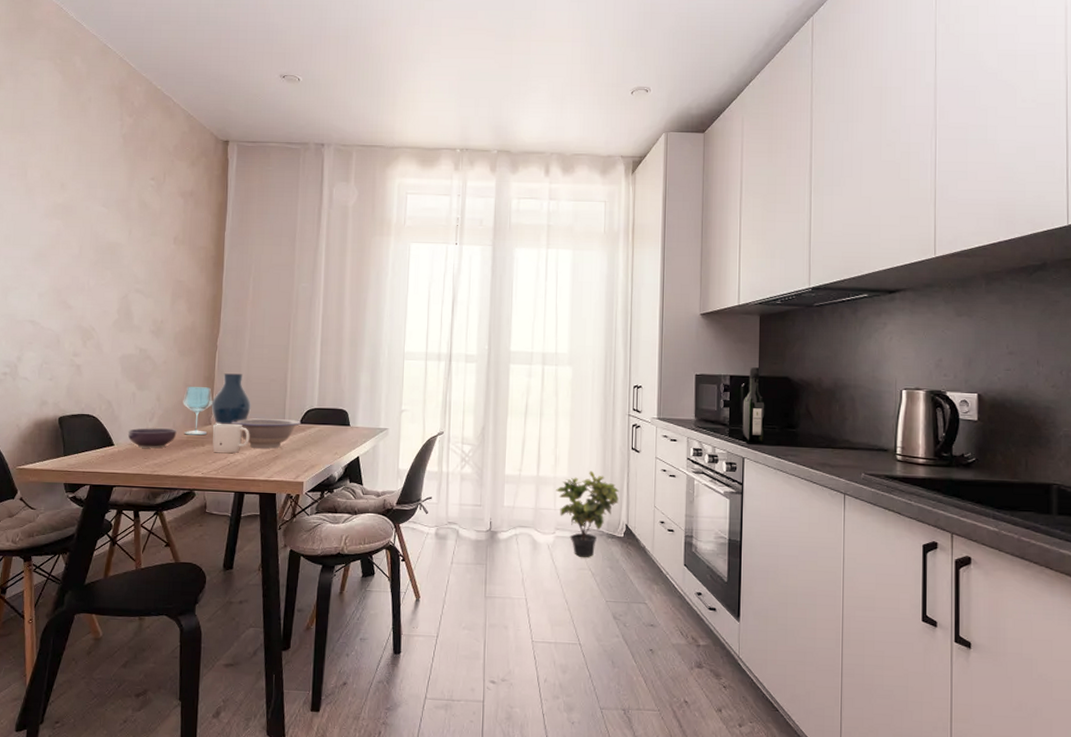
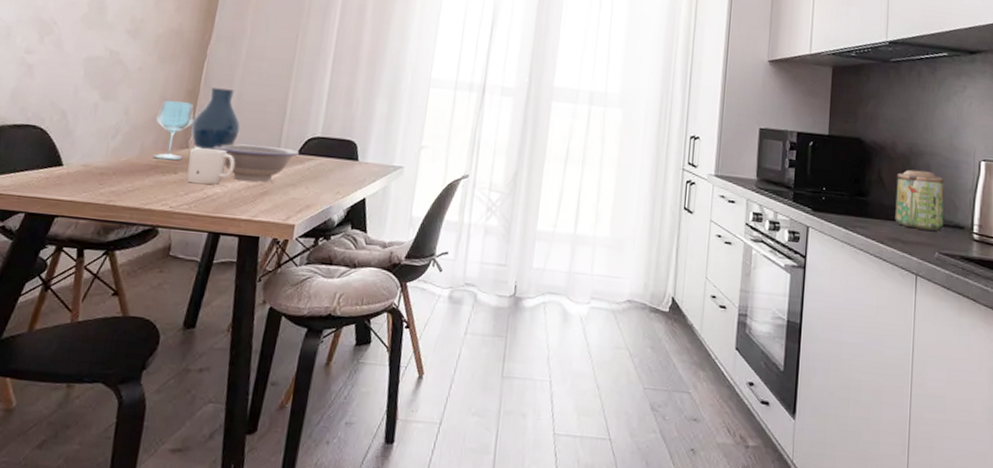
bowl: present [127,428,177,448] -> none [81,146,145,173]
potted plant: present [556,471,619,557] -> none [594,231,667,334]
bottle: present [742,367,765,444] -> none [807,124,834,212]
canister: none [823,402,869,455] -> present [895,169,944,231]

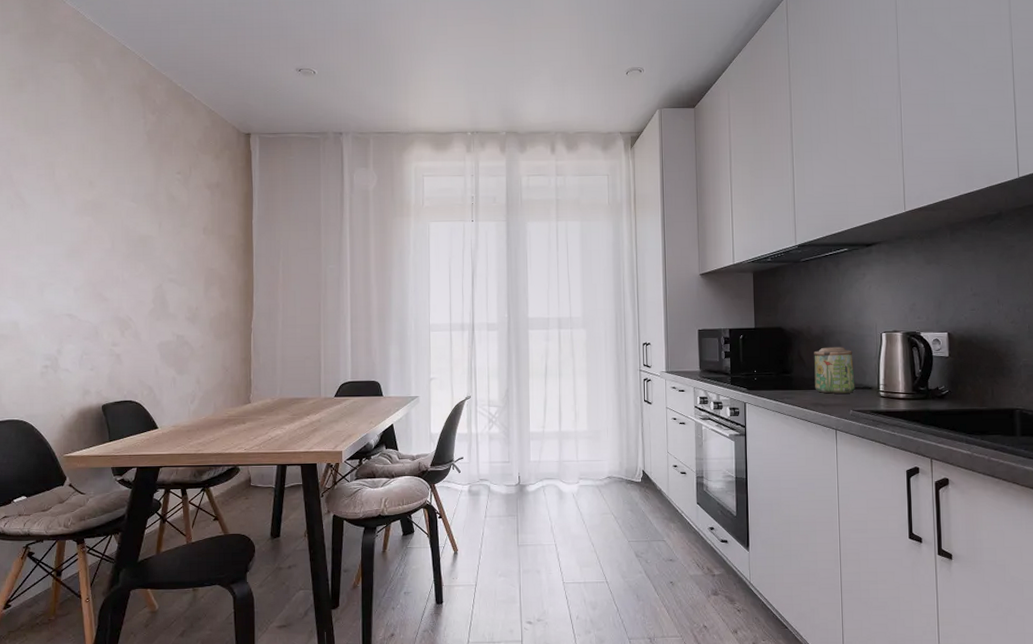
wine glass: present [154,100,194,161] -> none [222,368,251,414]
mug: present [186,147,235,185] -> none [252,400,288,430]
vase: present [190,87,241,150] -> none [249,353,288,403]
bowl: present [214,143,299,182] -> none [270,394,336,422]

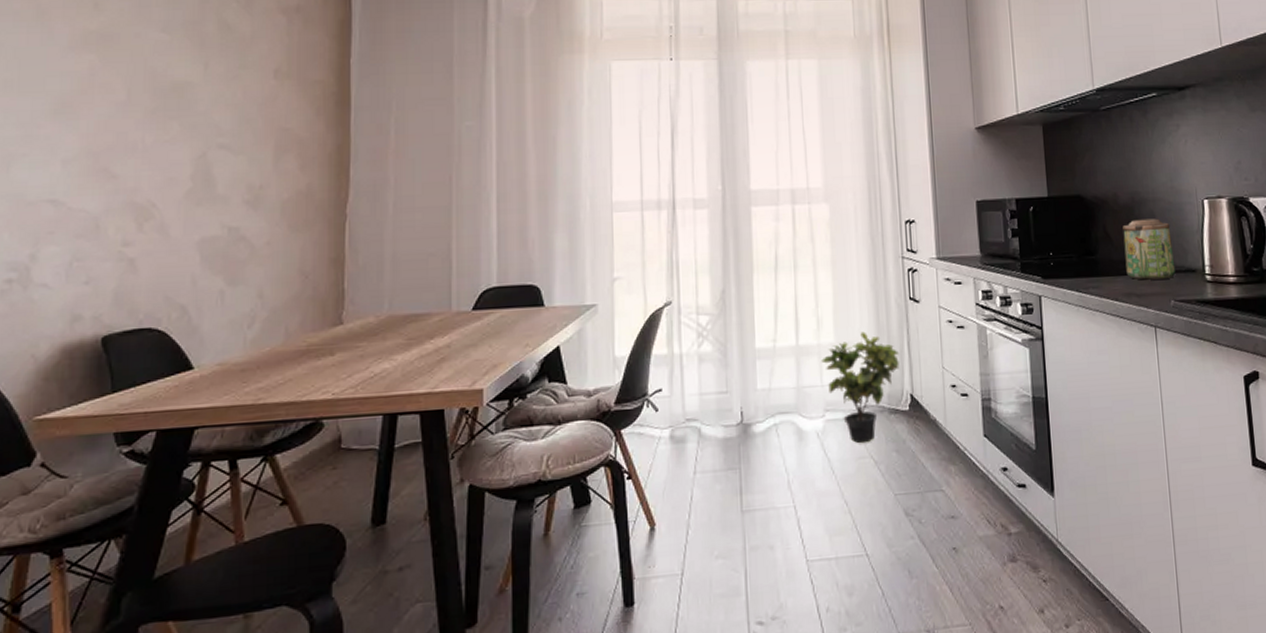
potted plant: none [577,423,635,503] -> present [821,331,899,443]

